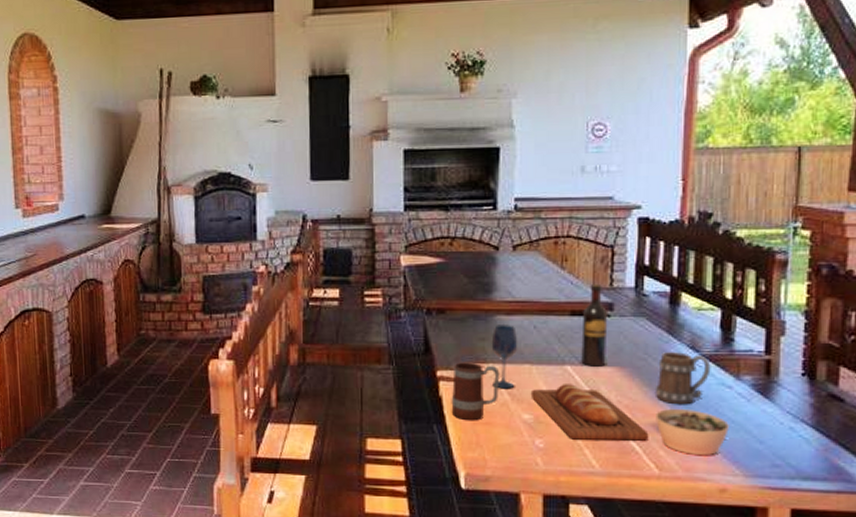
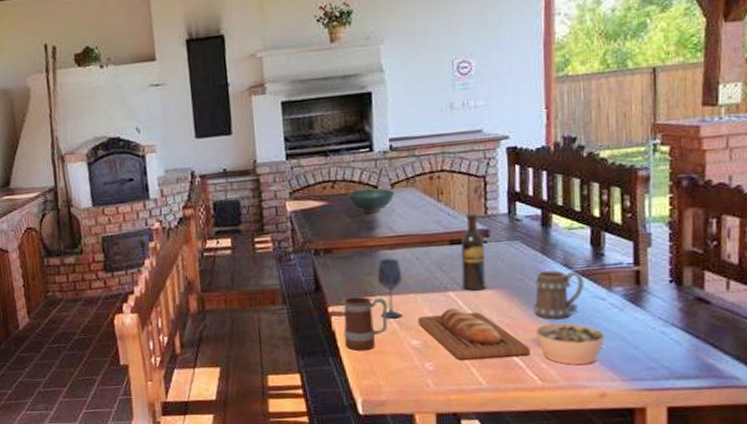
bowl: none [467,248,517,276] -> present [348,188,395,214]

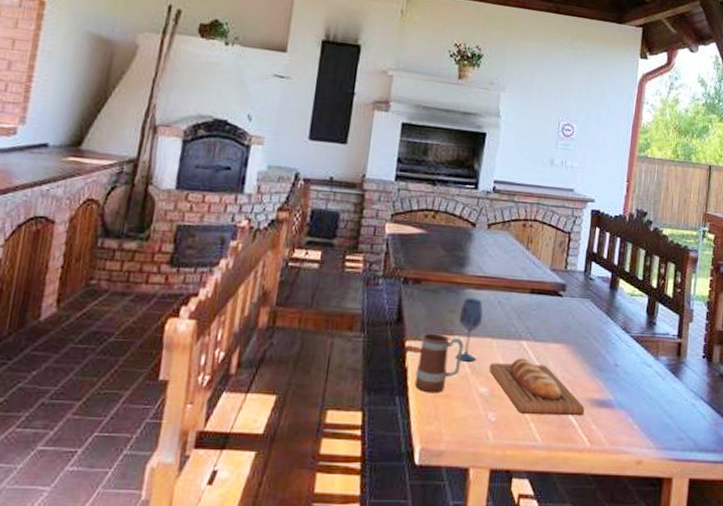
bowl: present [348,188,395,214] -> none [447,224,491,251]
wine bottle: present [461,212,487,291] -> none [535,265,561,343]
beer mug: present [533,270,585,320] -> none [592,332,638,382]
salad: present [535,323,605,366] -> none [591,385,648,430]

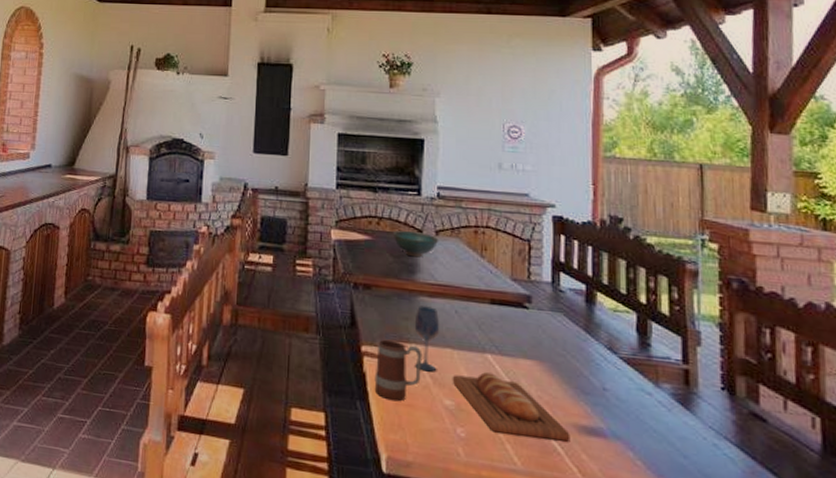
bowl: none [447,224,491,251] -> present [392,230,439,258]

